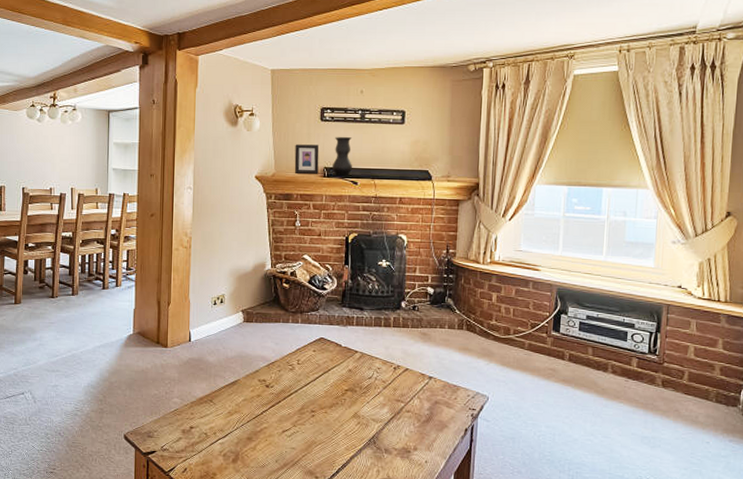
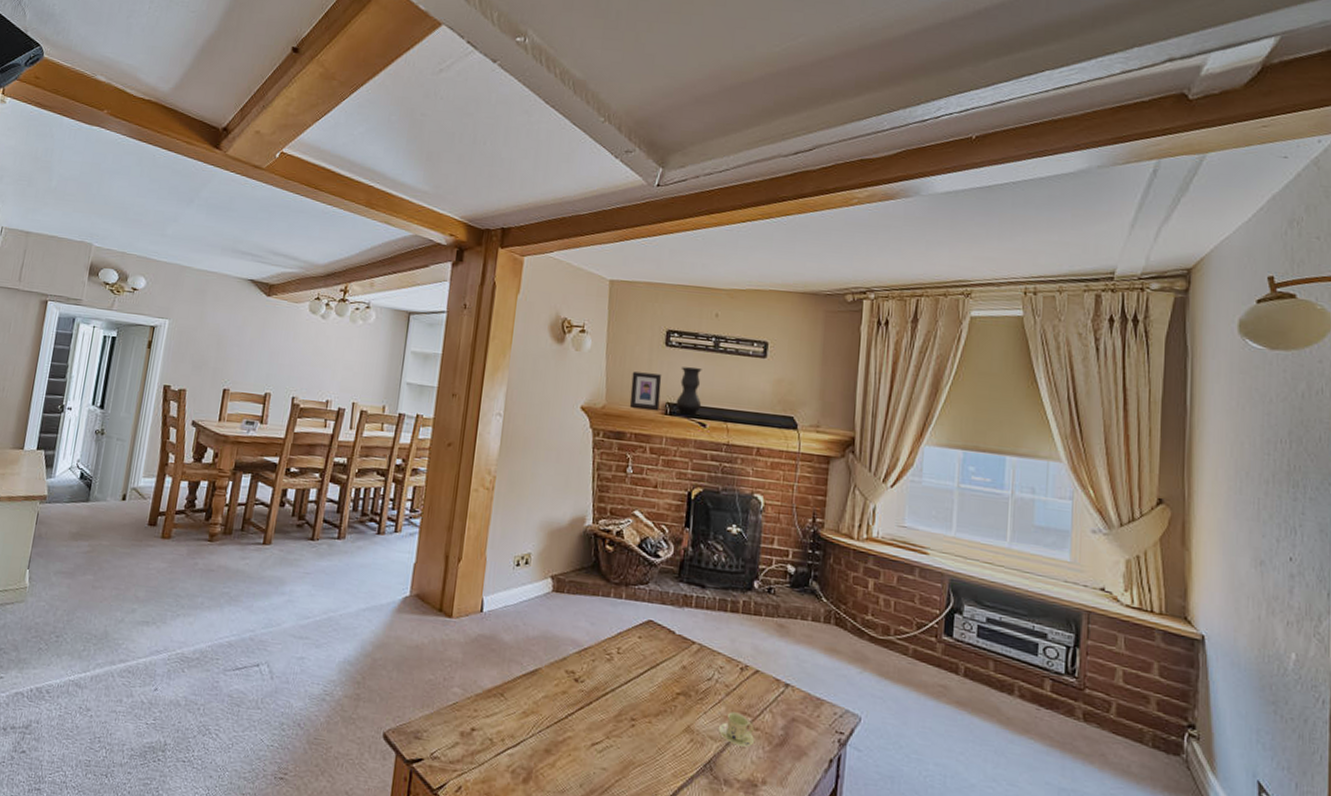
cup and saucer: none [378,400,407,425] -> present [718,712,755,747]

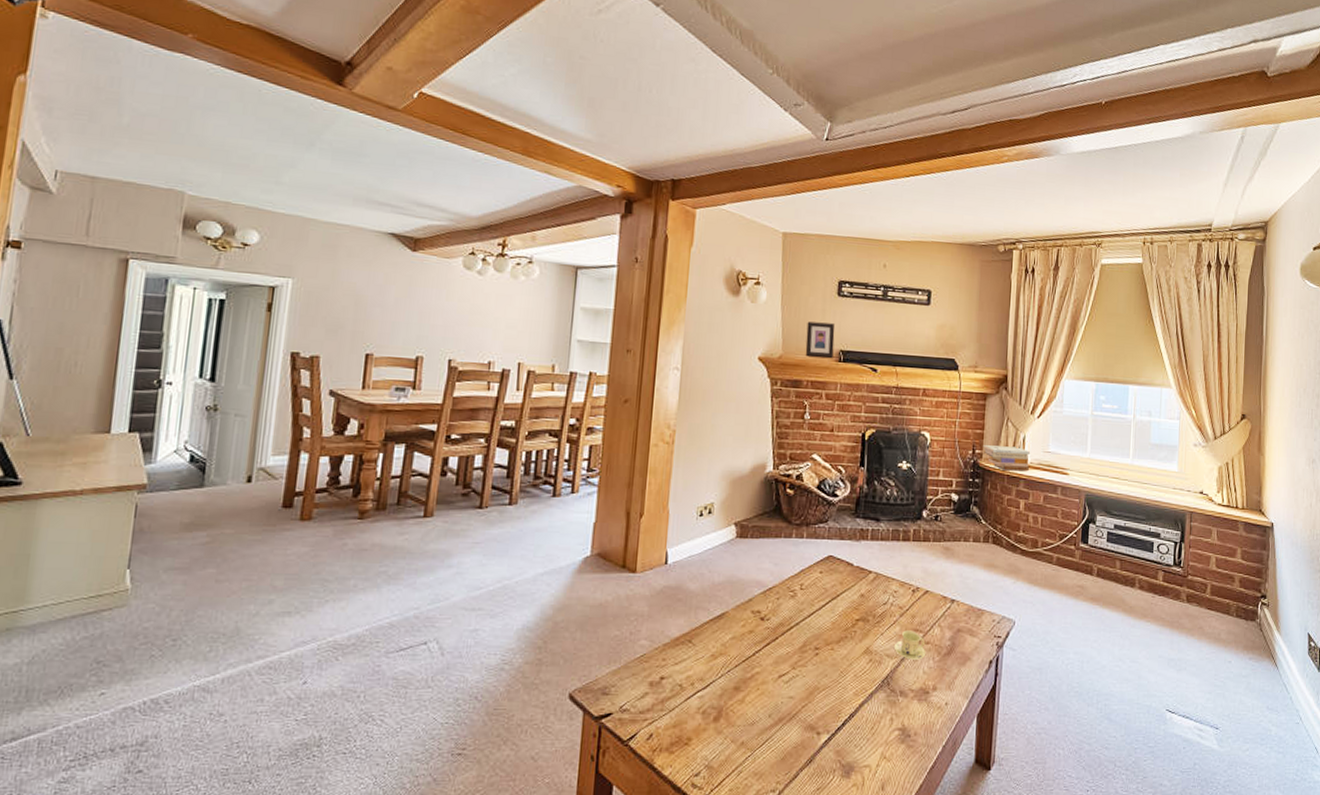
vase: present [676,367,702,415] -> none [849,316,873,361]
books: none [825,514,881,547] -> present [983,445,1030,472]

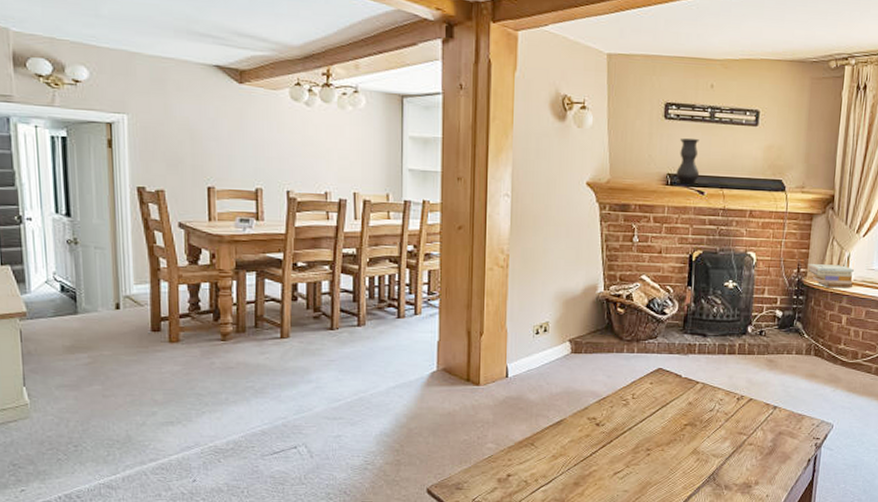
picture frame: present [805,321,835,359] -> none [632,145,662,183]
vase: none [849,316,873,361] -> present [676,138,700,184]
cup and saucer: present [893,630,926,660] -> none [719,433,750,459]

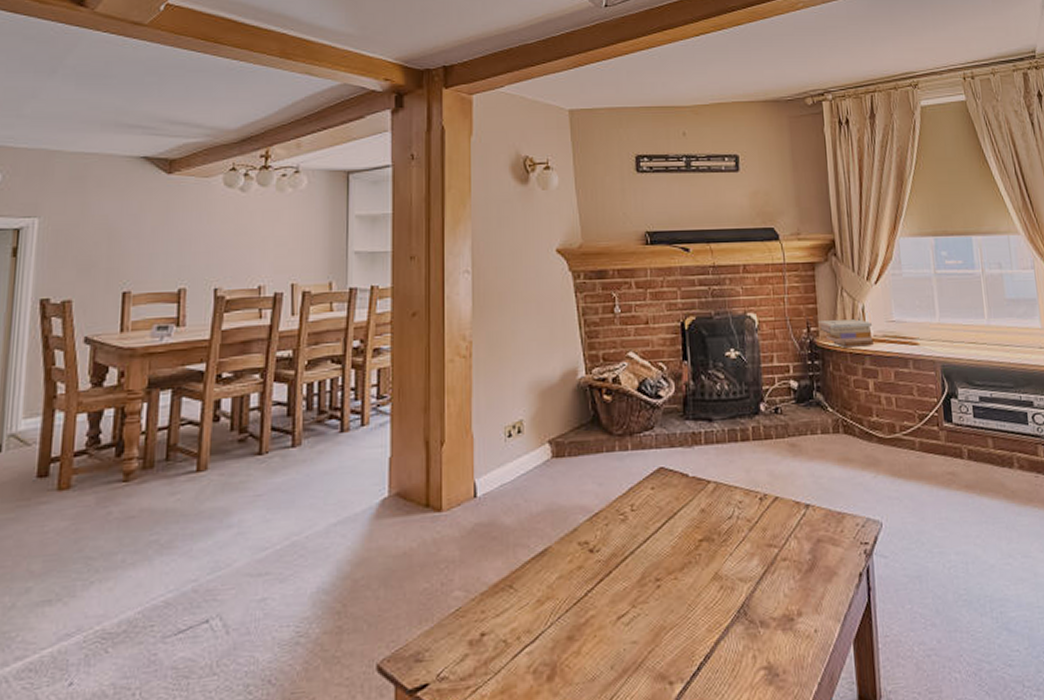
vase: present [676,138,700,184] -> none [655,191,682,242]

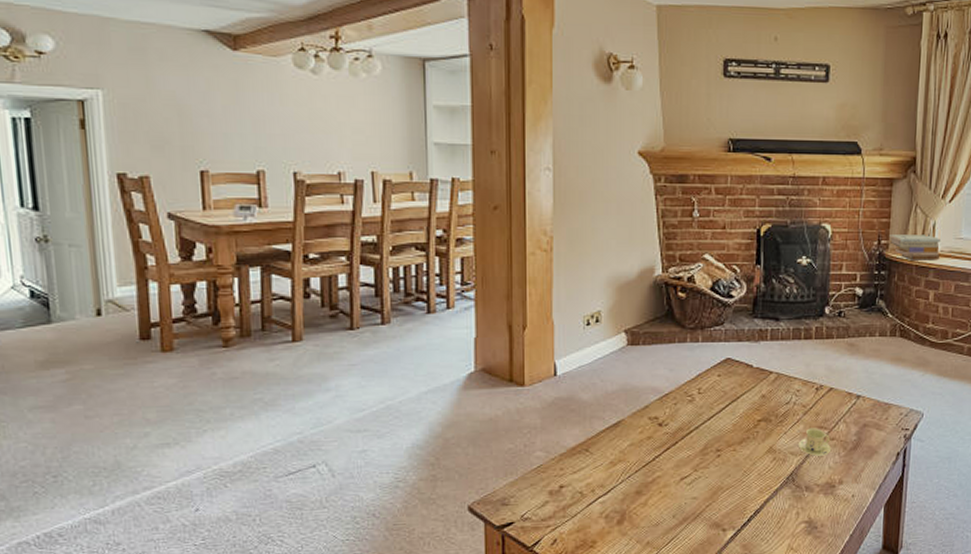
cup and saucer: none [746,546,785,582] -> present [797,428,832,456]

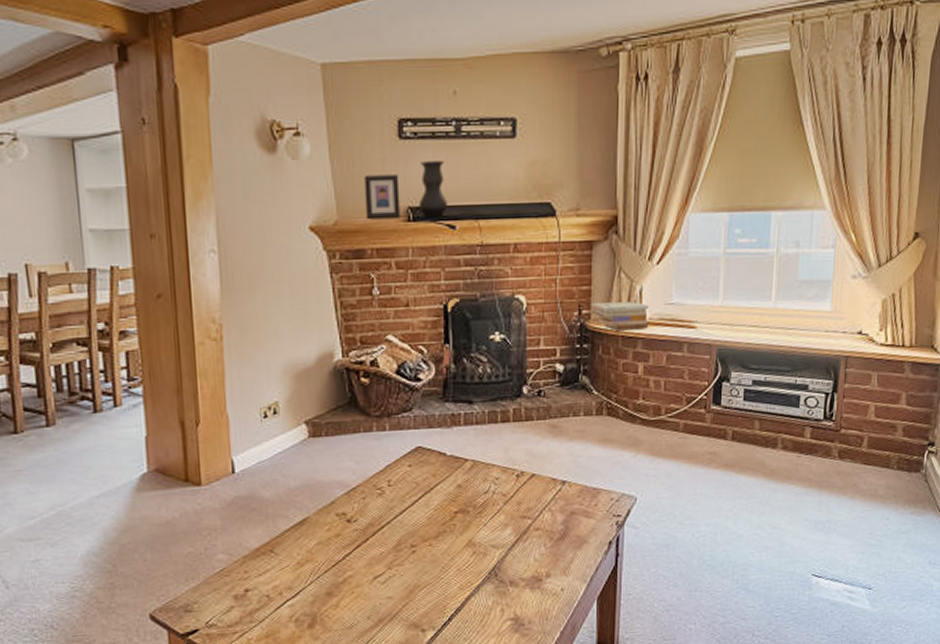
picture frame: none [690,108,722,149] -> present [364,175,400,220]
vase: none [738,99,766,150] -> present [418,161,448,218]
cup and saucer: present [797,428,832,456] -> none [499,518,537,549]

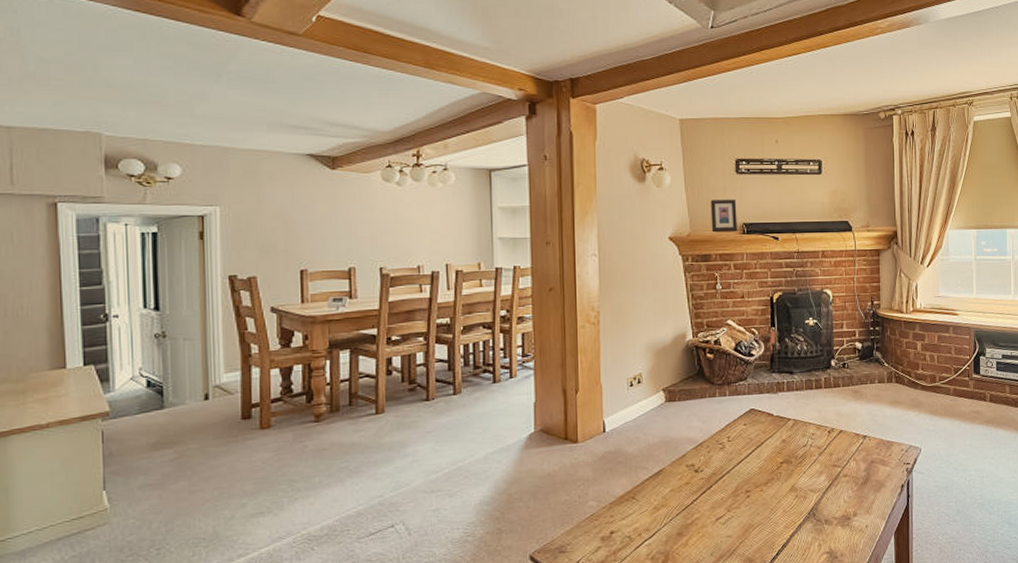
vase: present [418,161,448,218] -> none [751,190,773,232]
books: present [591,301,648,331] -> none [880,295,923,317]

